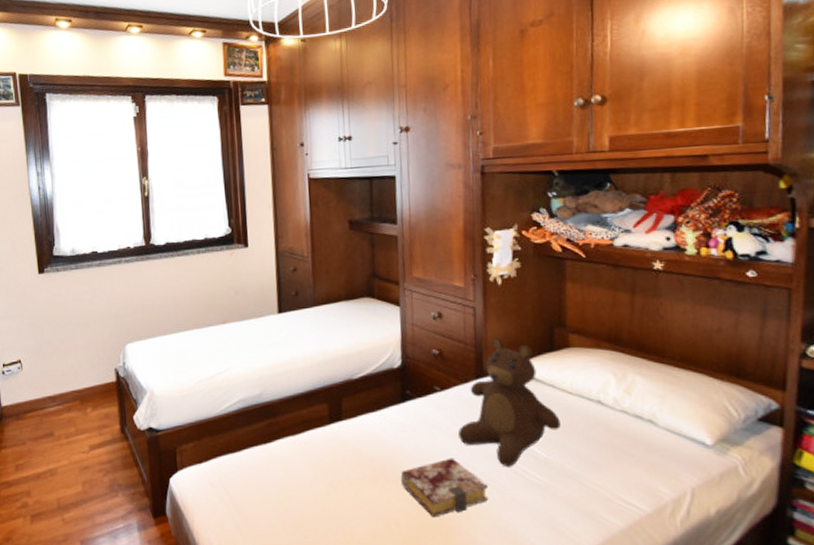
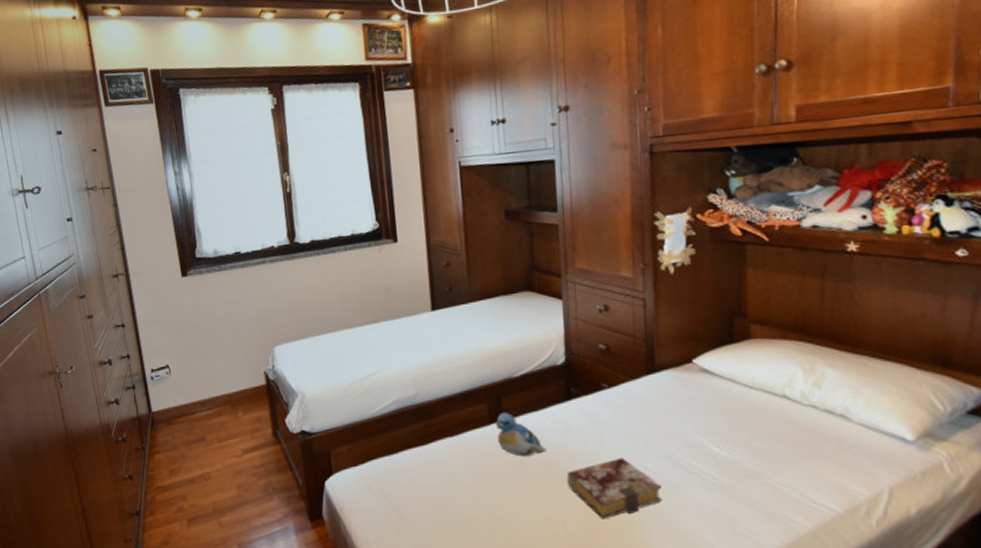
plush toy: none [334,412,383,456] -> present [495,412,547,457]
teddy bear: present [458,336,561,467] -> none [628,328,741,467]

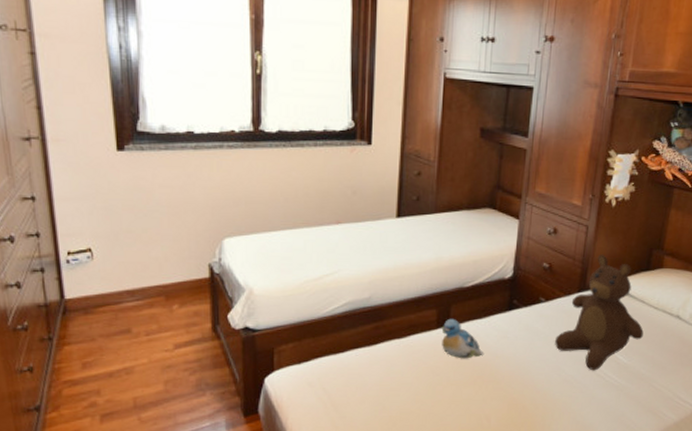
book: present [566,457,663,519] -> none [496,362,573,414]
teddy bear: none [628,328,741,467] -> present [555,254,644,371]

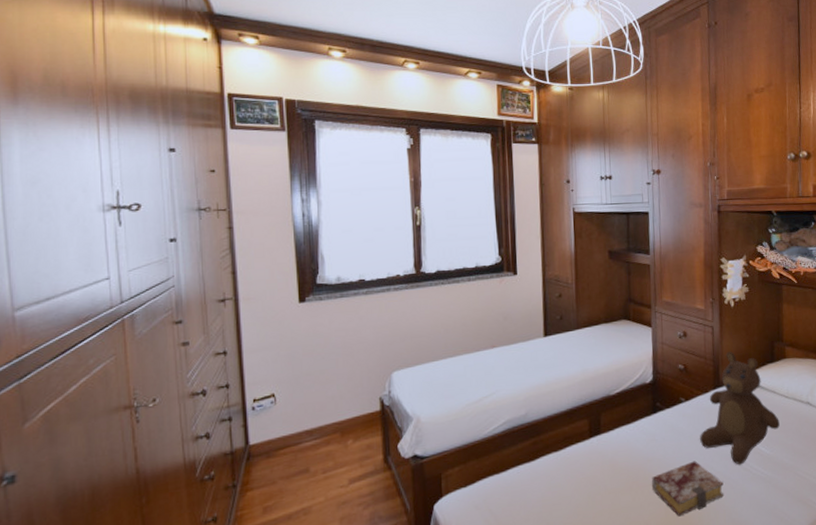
plush toy: present [441,318,484,359] -> none [594,426,636,466]
book: none [496,362,573,414] -> present [651,460,724,517]

